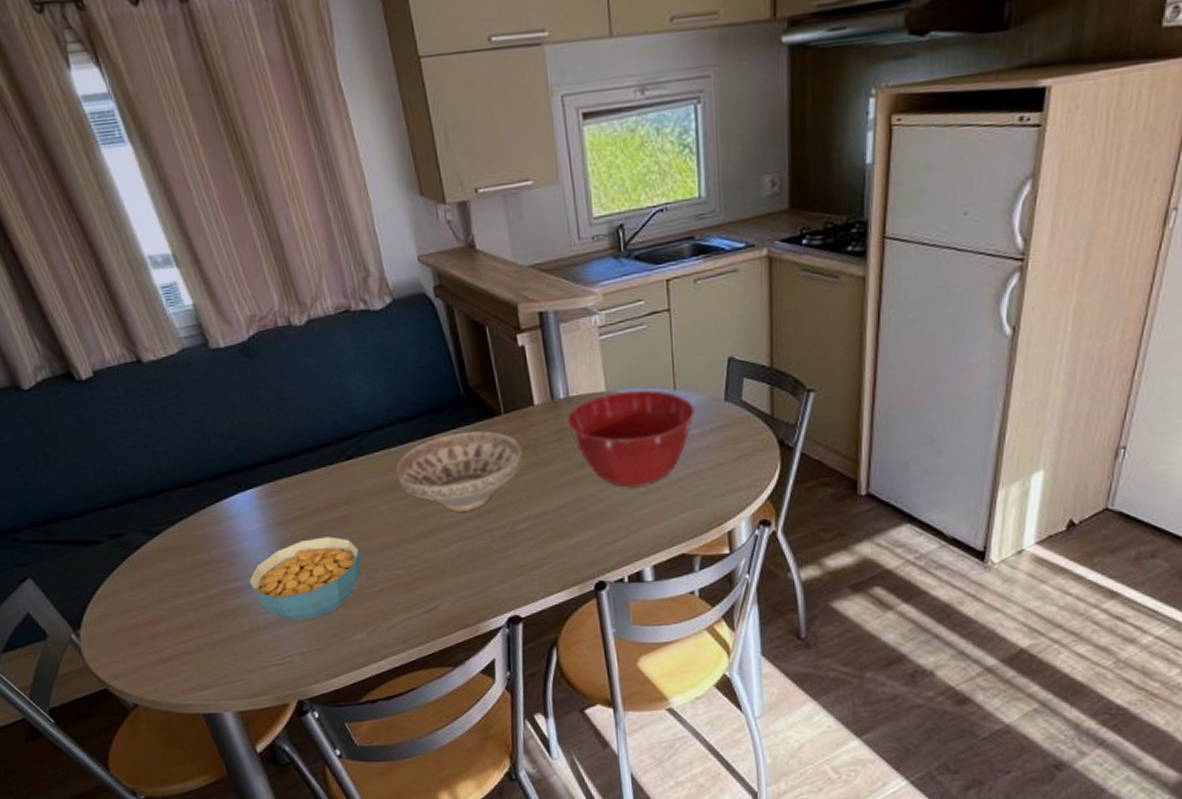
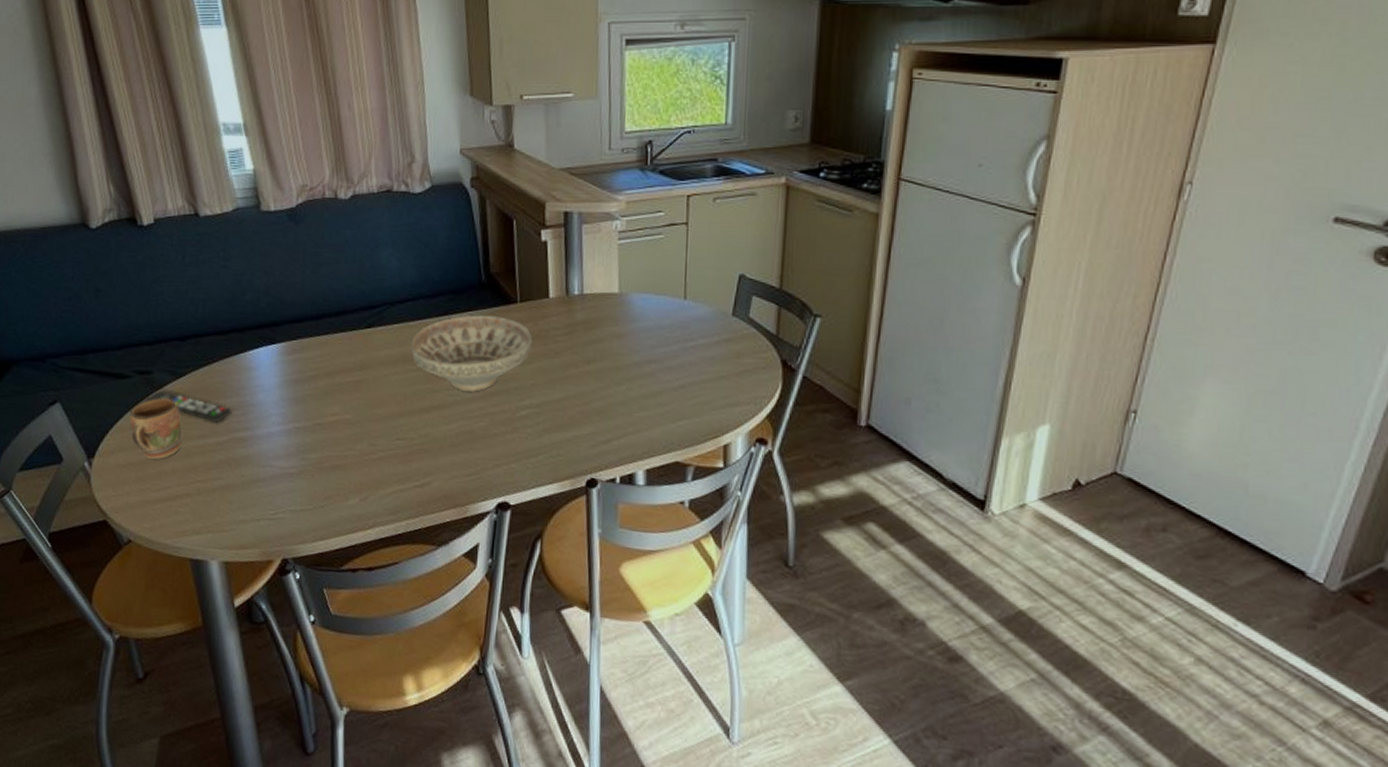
mug: none [110,559,171,622] -> present [130,398,182,459]
remote control: none [122,551,219,578] -> present [145,390,233,423]
cereal bowl: present [248,536,362,621] -> none [256,398,365,479]
mixing bowl: present [566,390,694,488] -> none [577,294,702,390]

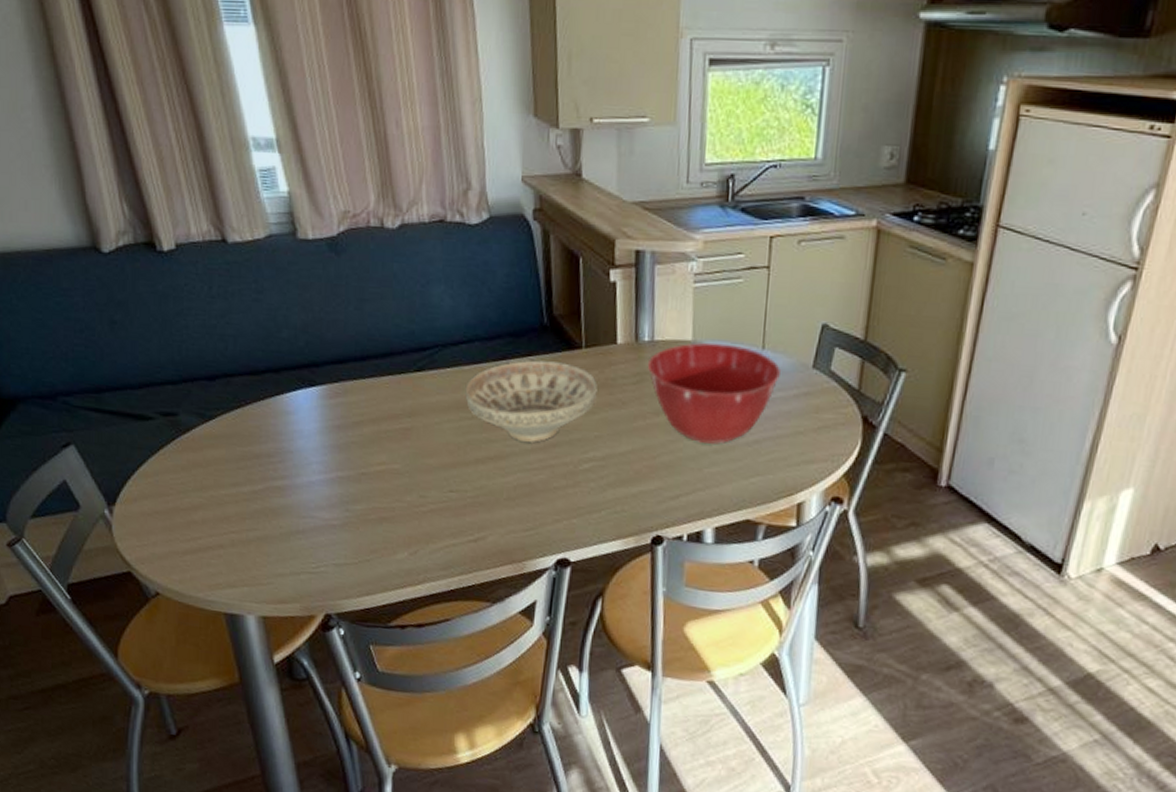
mug: present [130,398,182,459] -> none [155,442,212,508]
remote control: present [145,390,233,423] -> none [170,434,269,471]
mixing bowl: none [577,294,702,390] -> present [647,342,780,444]

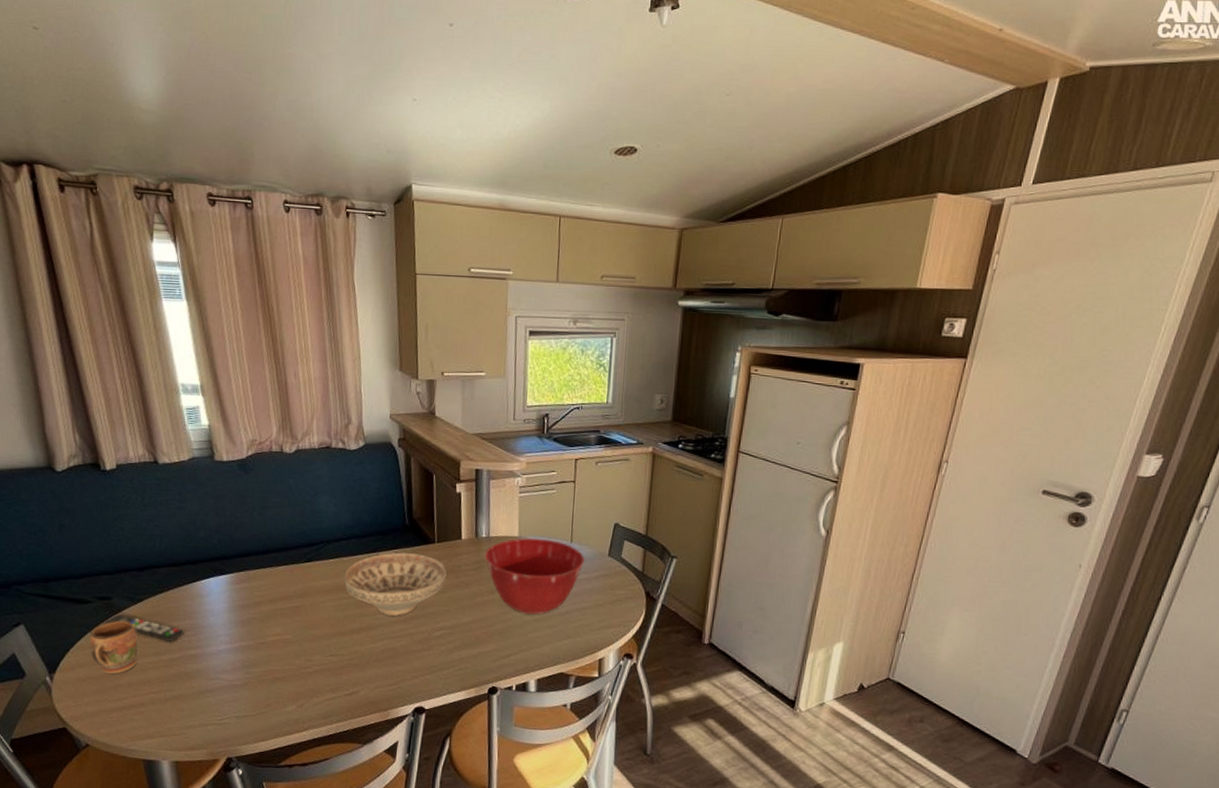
mug: none [155,442,212,508] -> present [90,620,138,674]
remote control: none [170,434,269,471] -> present [104,614,185,643]

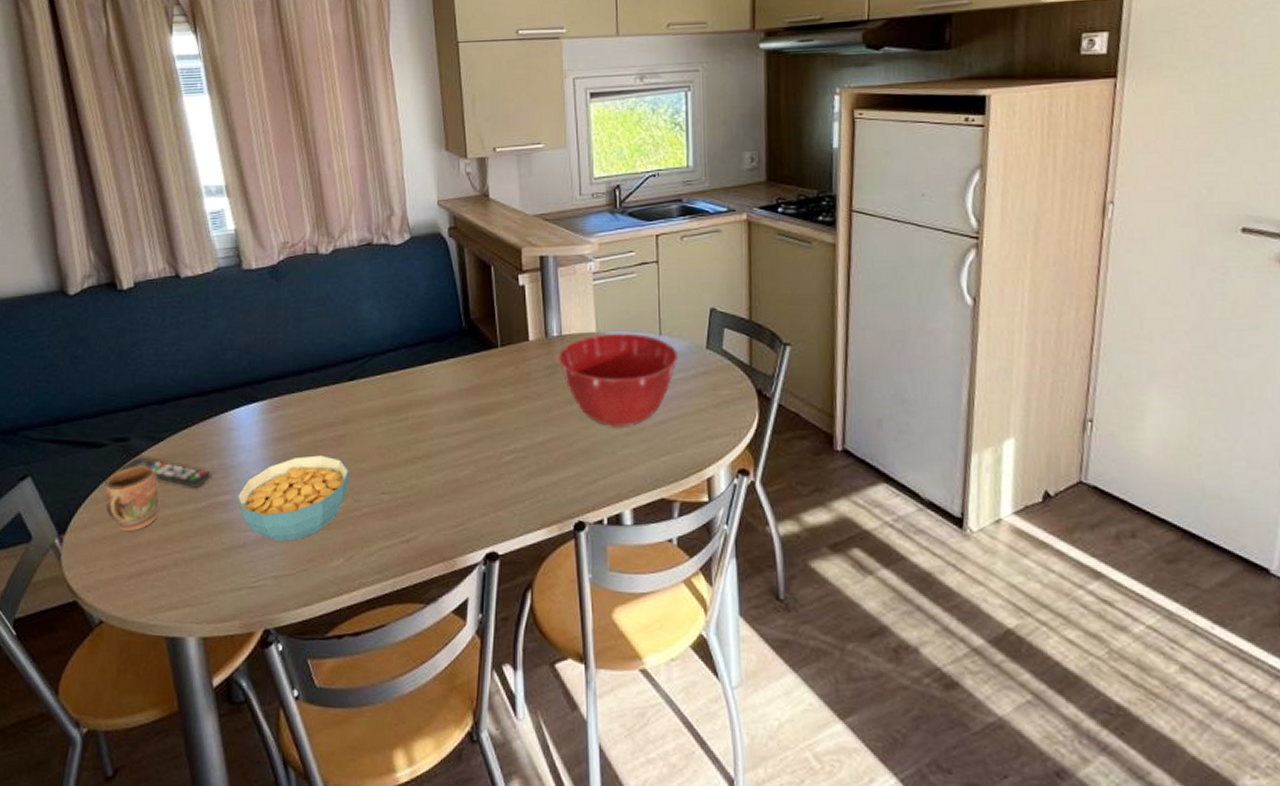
cereal bowl: none [206,621,303,689] -> present [237,455,349,541]
decorative bowl: present [344,552,447,616] -> none [394,362,514,439]

